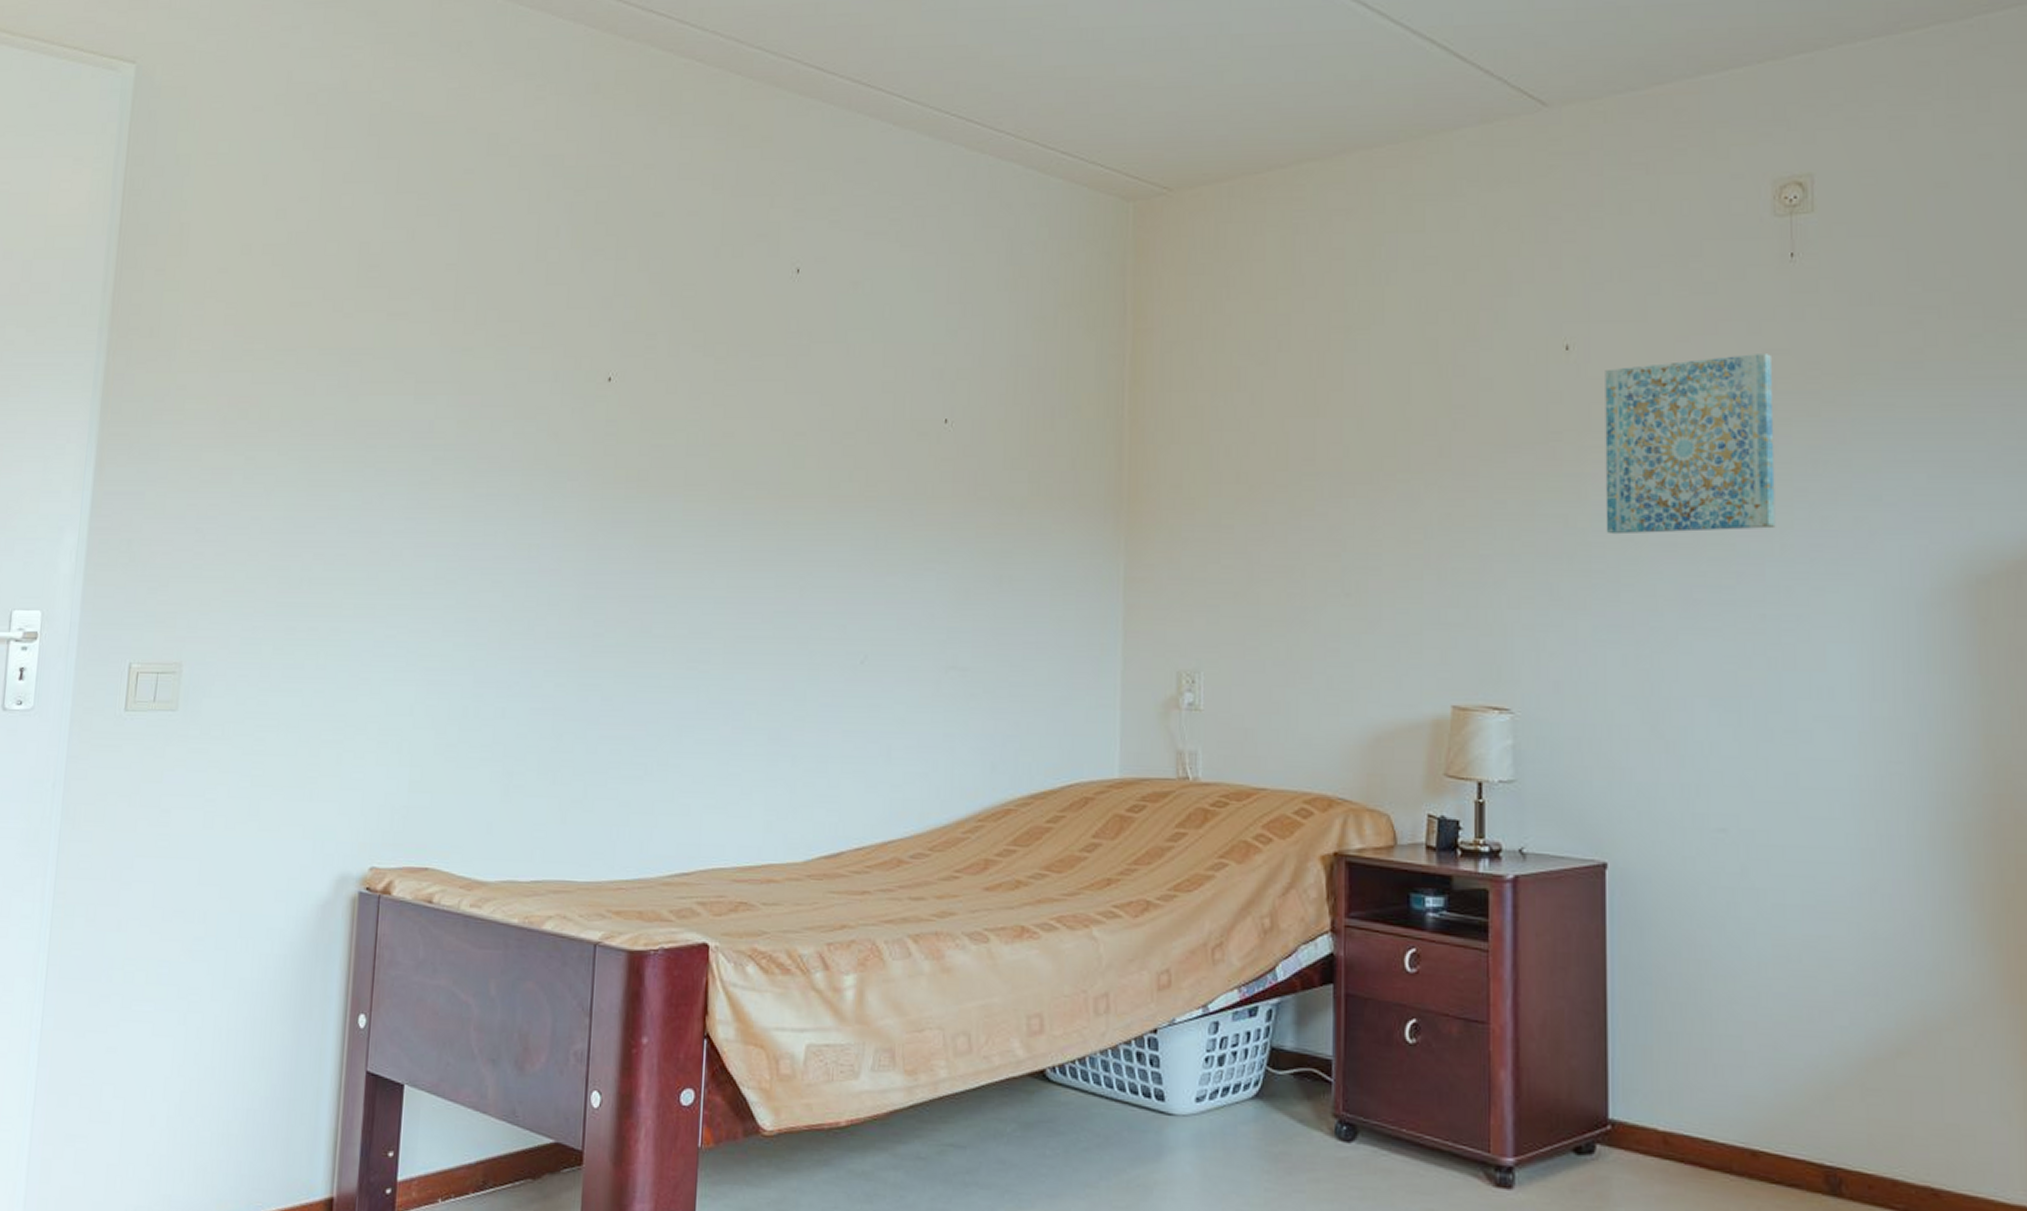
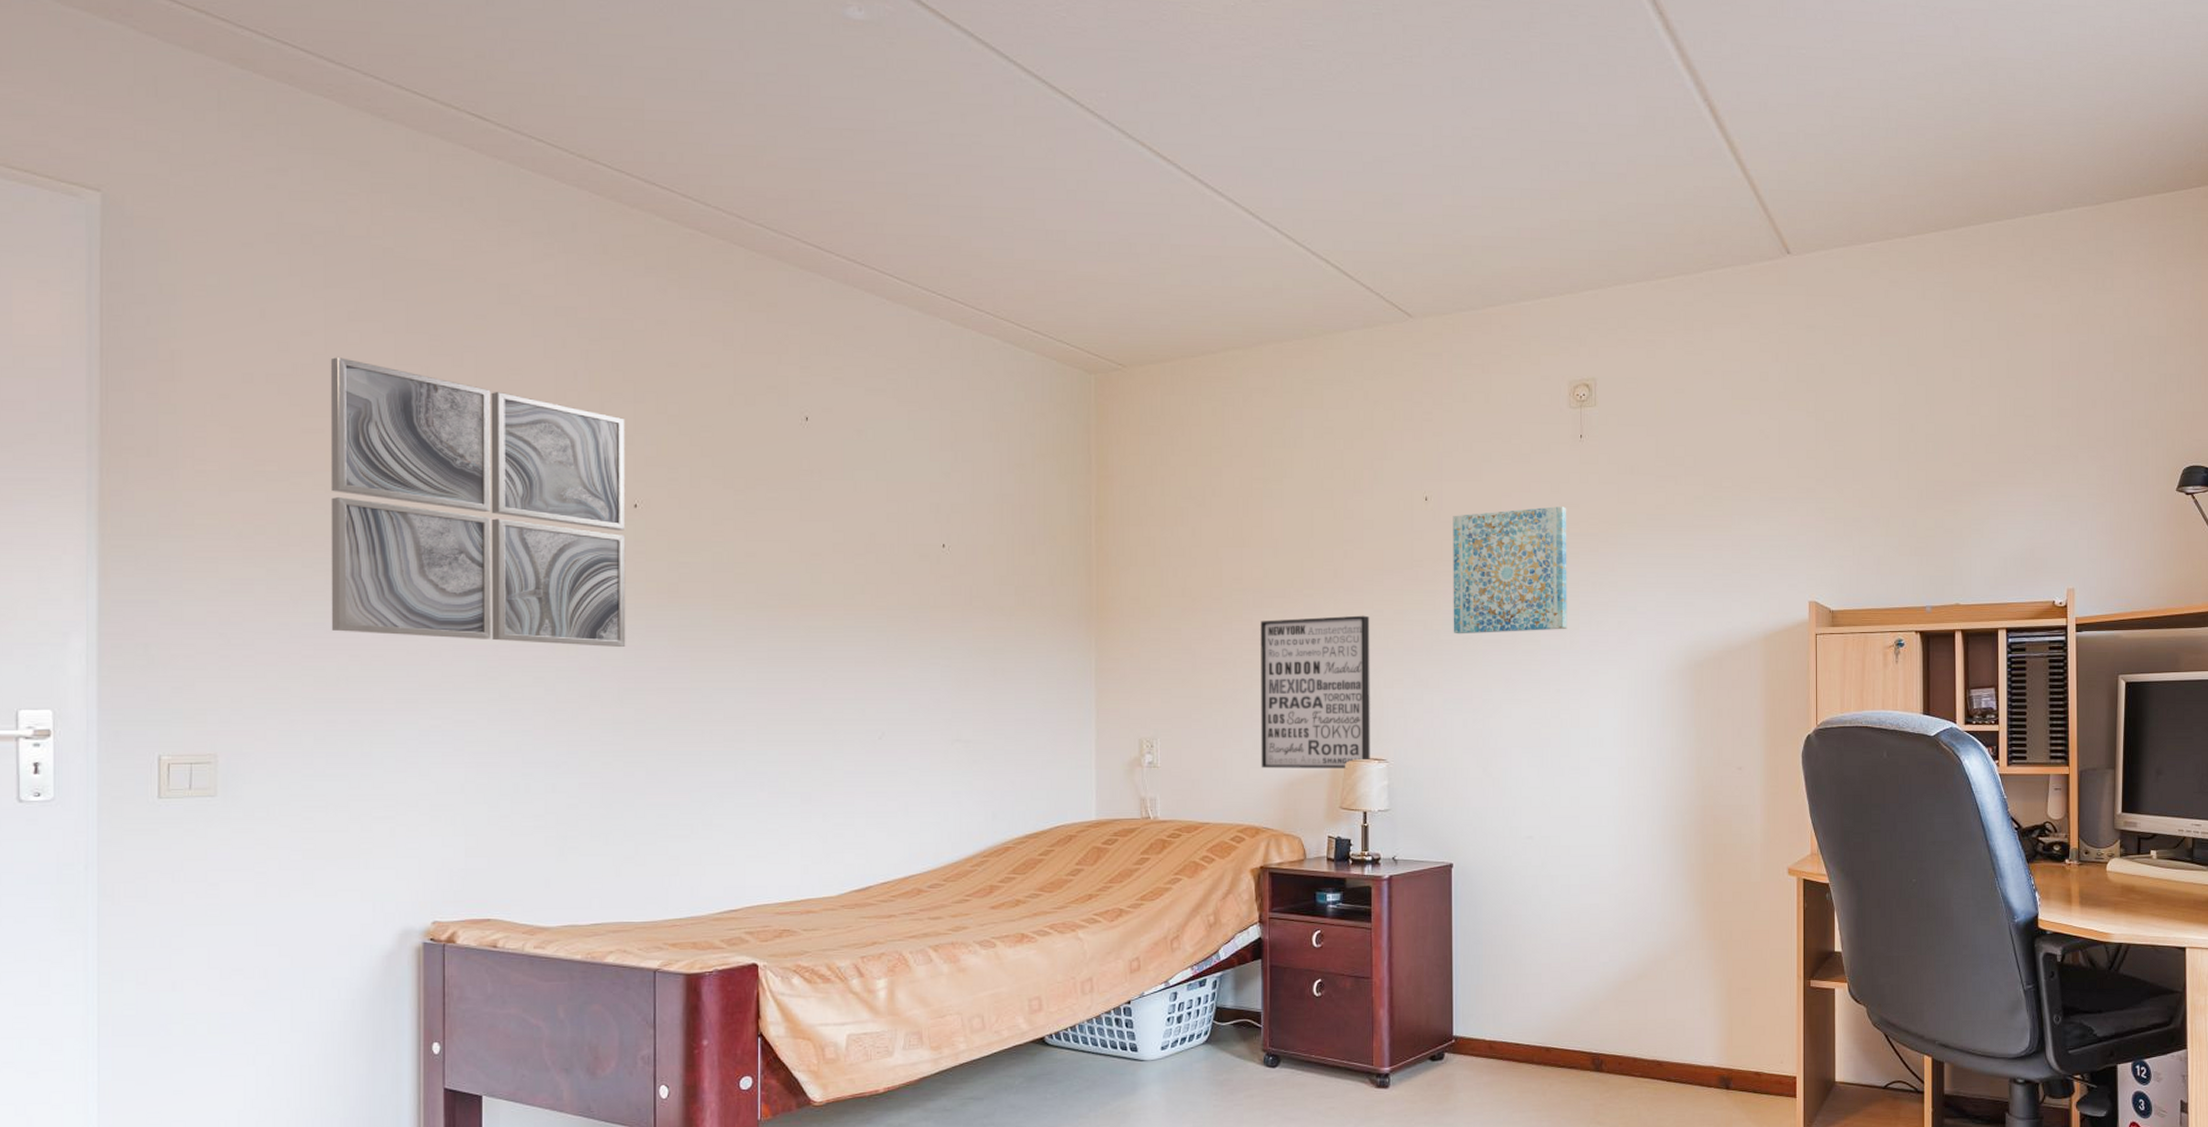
wall art: none [299,223,605,547] -> present [330,357,626,648]
wall art: none [1336,508,1488,720] -> present [1260,615,1370,769]

